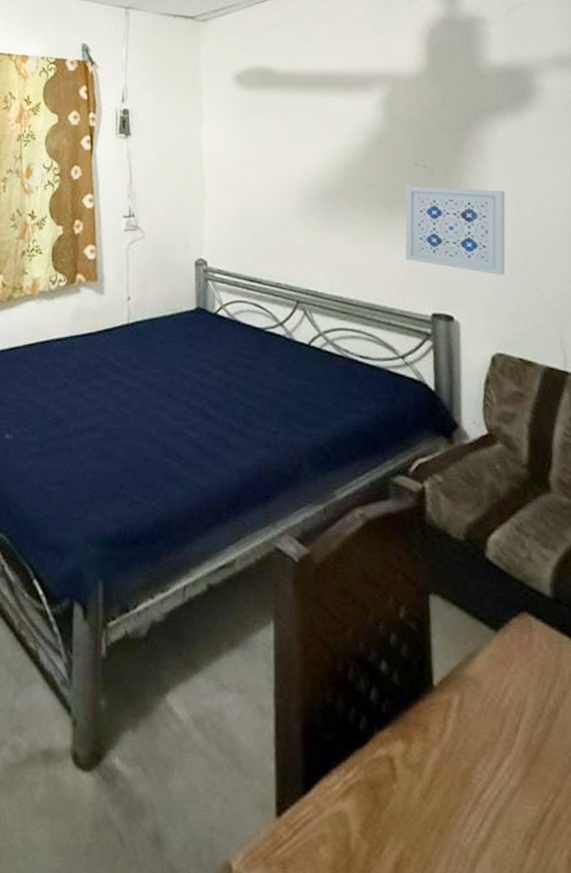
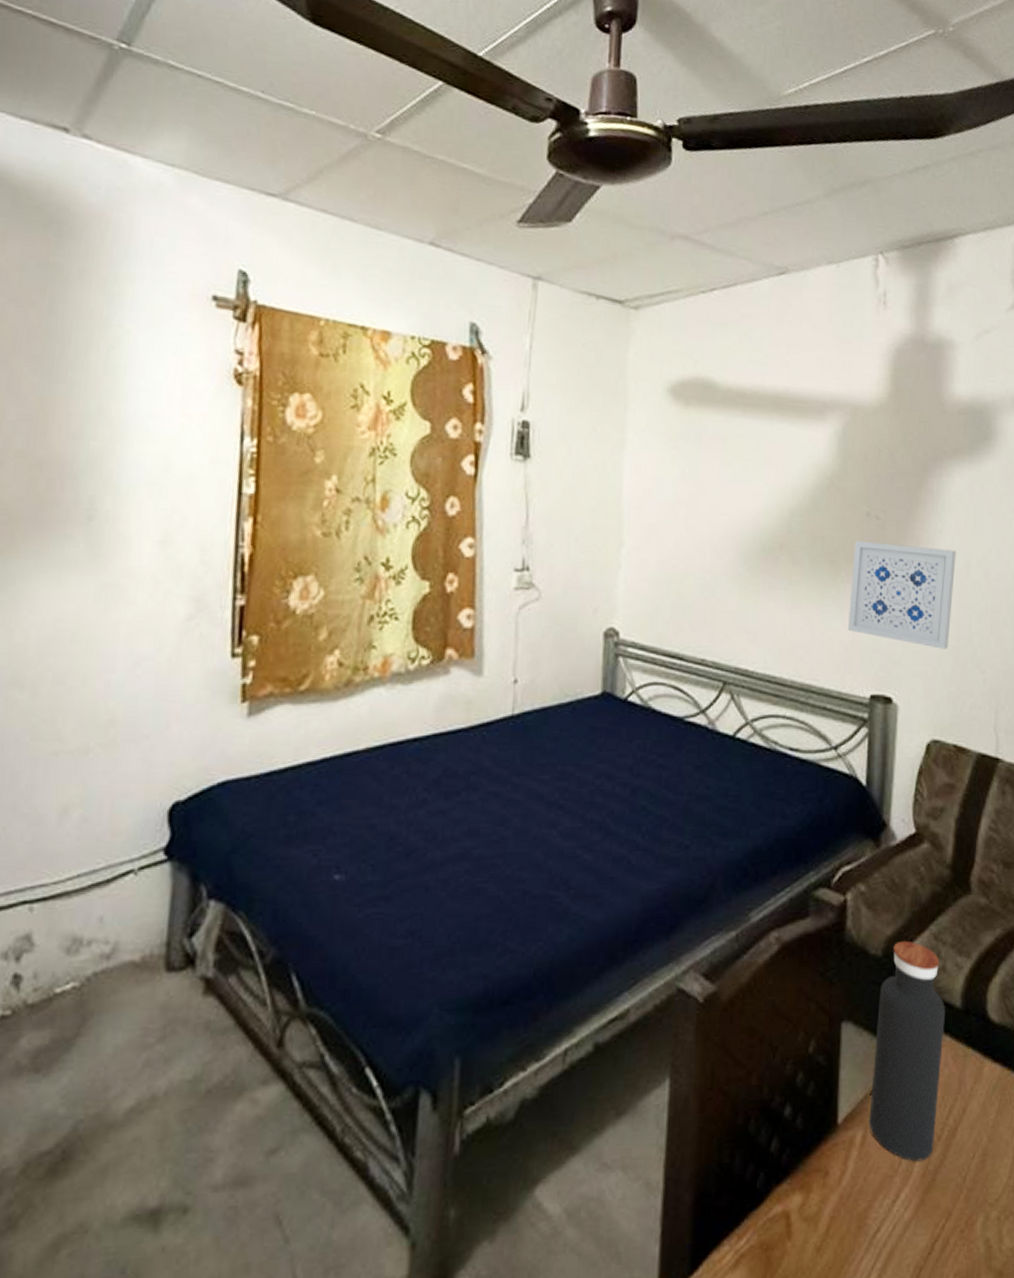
water bottle: none [464,528,536,734] -> present [869,940,945,1162]

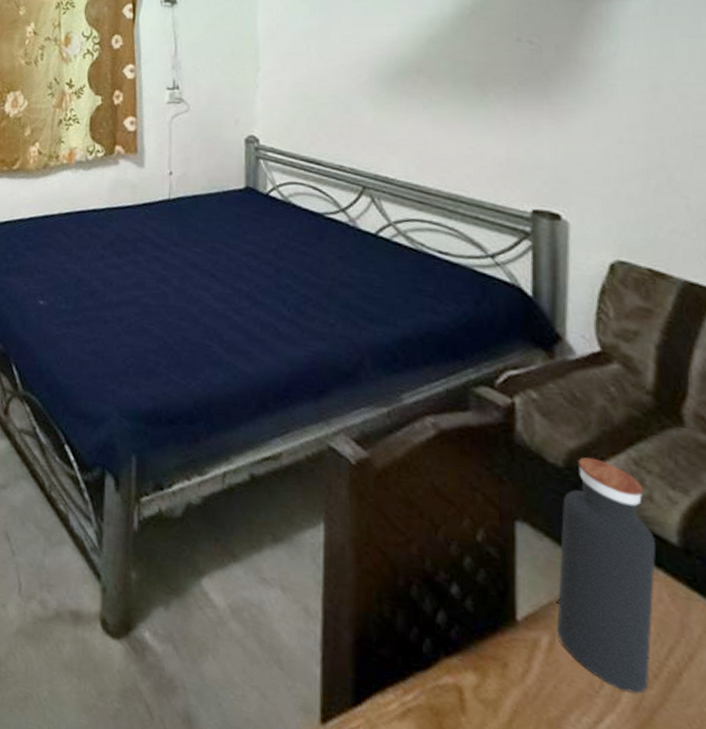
wall art: present [847,540,956,649] -> none [500,64,638,171]

